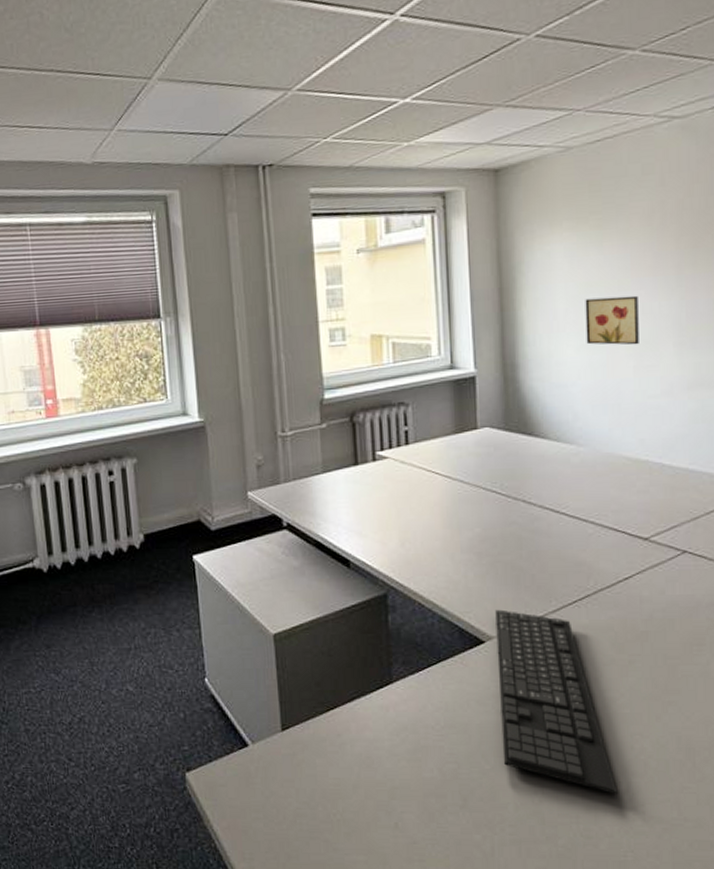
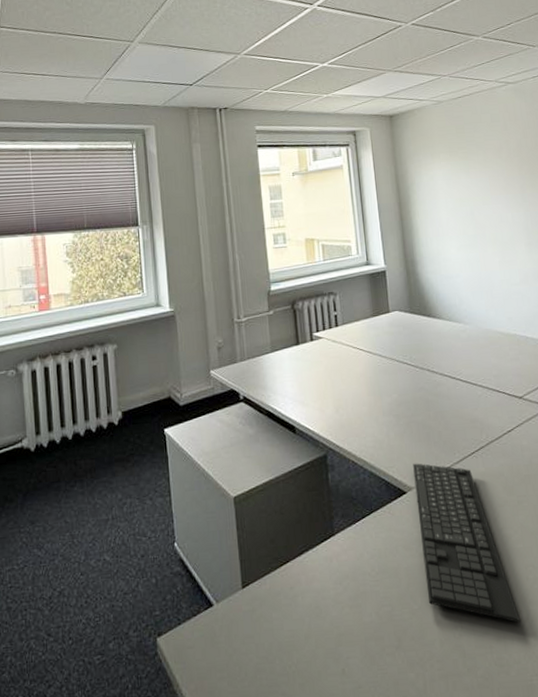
wall art: present [585,295,639,345] -> none [460,208,501,246]

